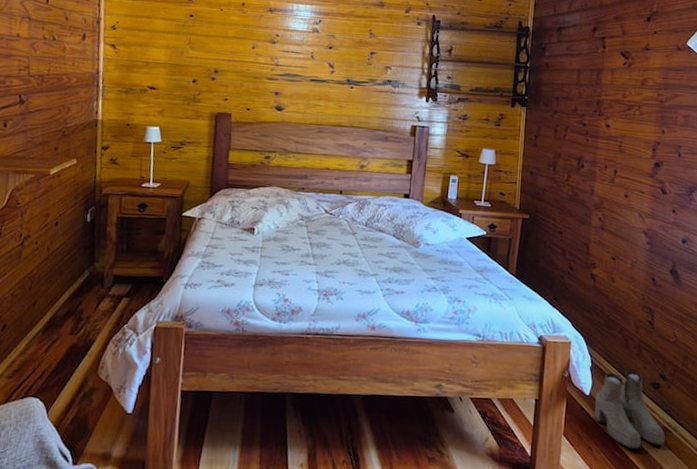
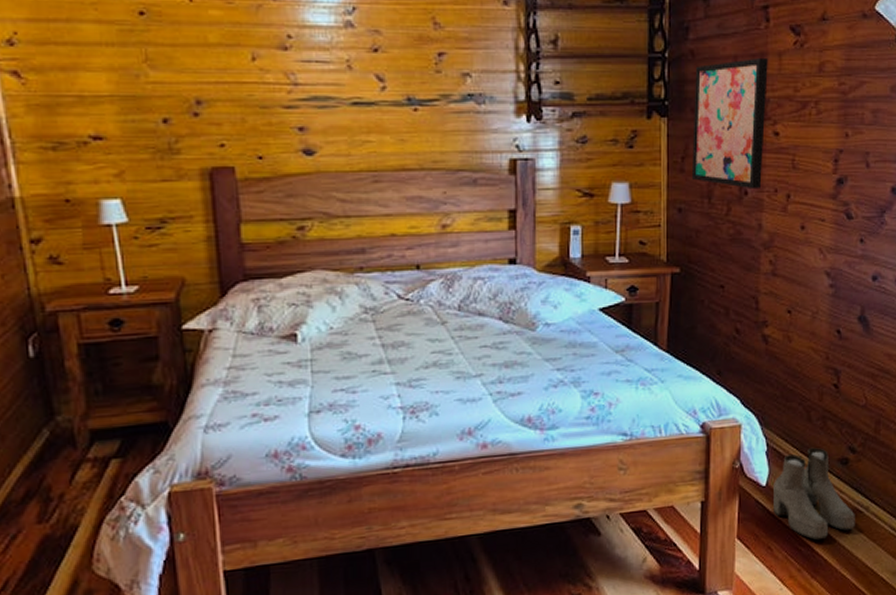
wall art: none [541,71,603,164] -> present [691,57,768,190]

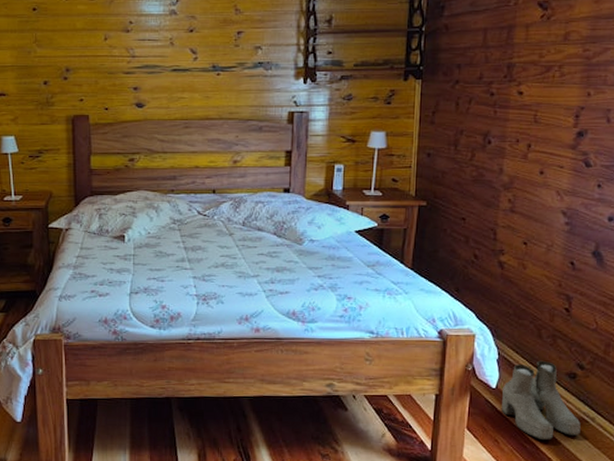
wall art: present [691,57,768,190] -> none [440,29,516,140]

